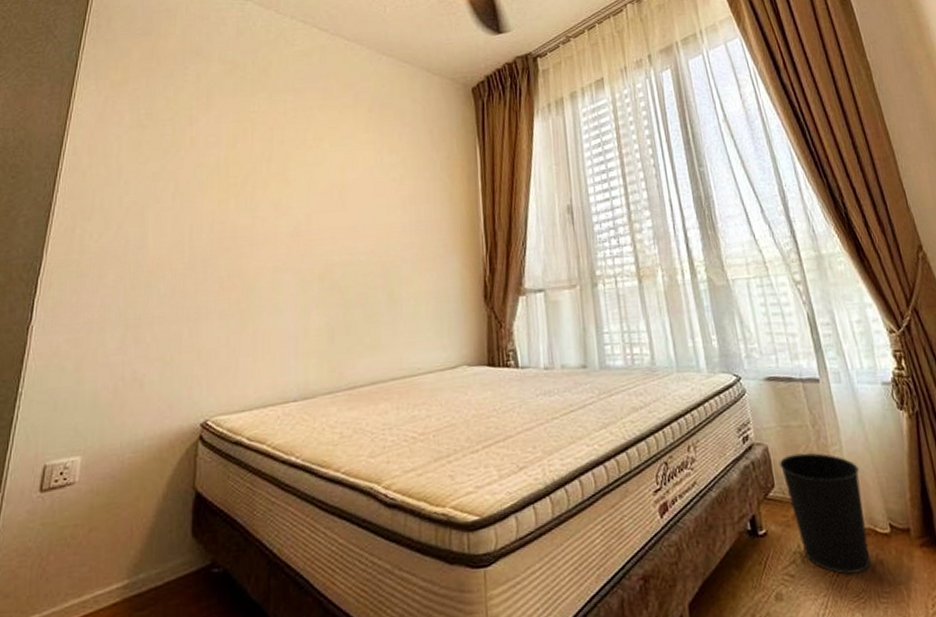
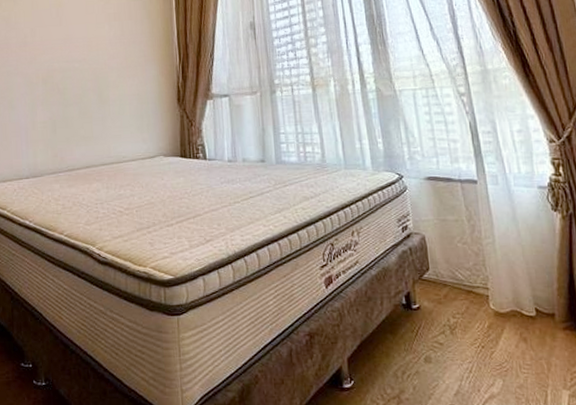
wastebasket: present [779,452,871,575] -> none [434,243,515,347]

